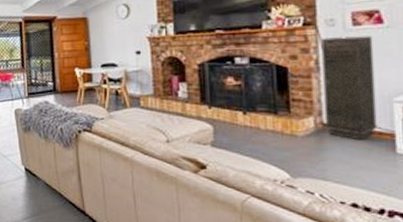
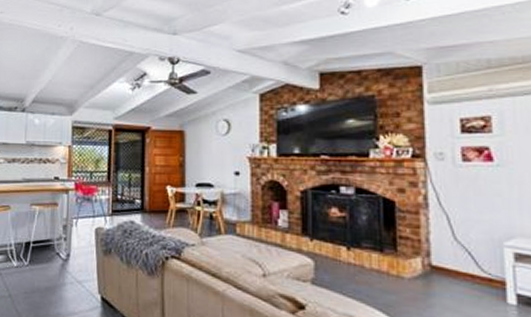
storage cabinet: present [321,36,377,141] -> none [430,172,487,287]

